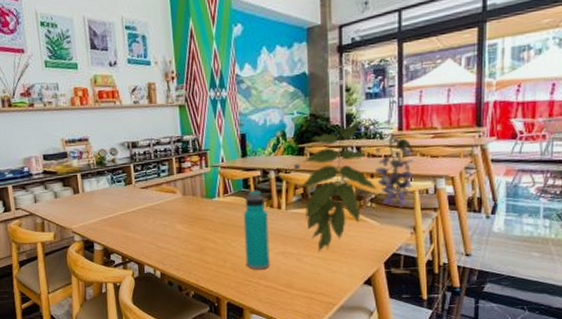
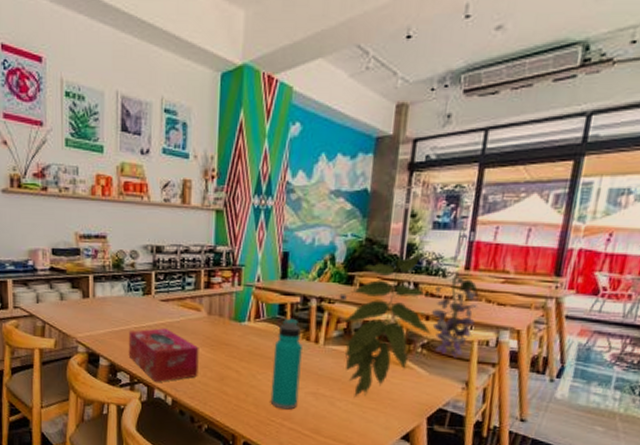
tissue box: none [116,212,181,259] -> present [128,328,199,382]

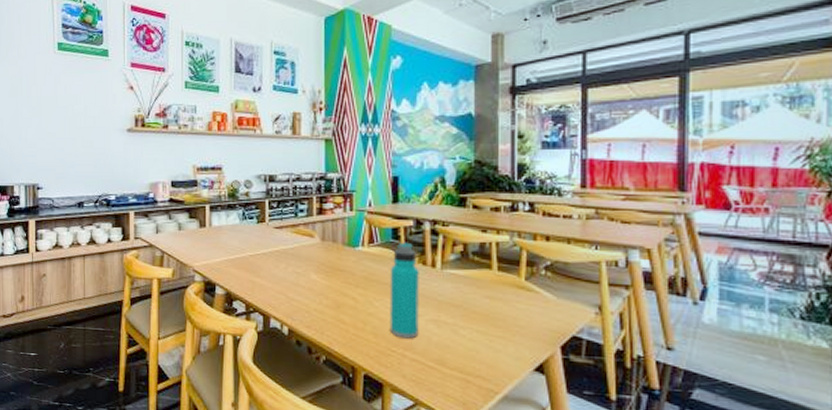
tissue box: present [128,328,199,382] -> none [244,255,314,311]
plant: present [339,253,479,398] -> none [453,173,601,325]

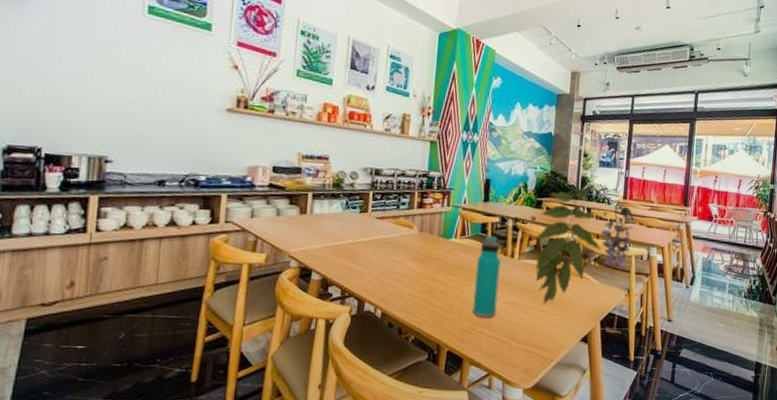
plant: none [453,173,601,325] -> present [530,185,634,305]

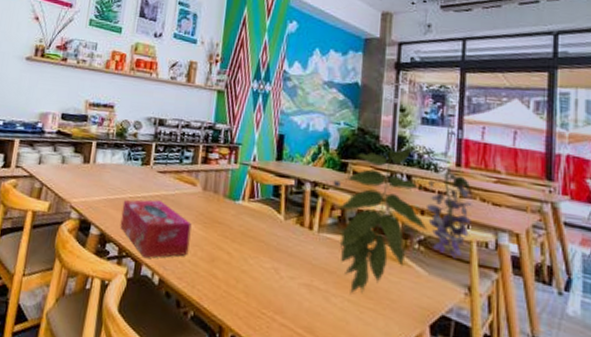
tissue box: none [341,244,410,295] -> present [120,199,192,258]
water bottle: present [472,235,501,318] -> none [261,200,296,302]

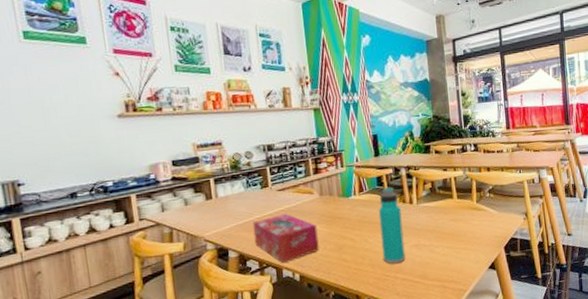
water bottle: none [261,200,296,302] -> present [378,186,406,264]
plant: present [333,146,474,294] -> none [421,121,522,242]

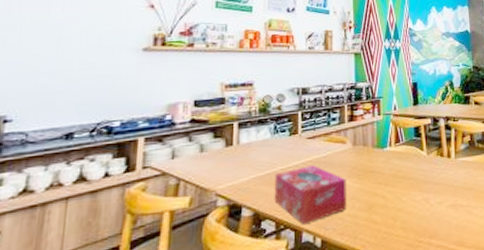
water bottle: present [378,186,406,264] -> none [414,138,441,227]

